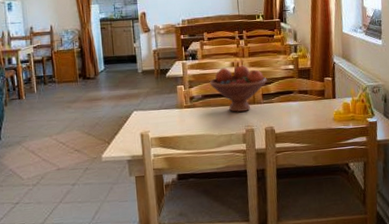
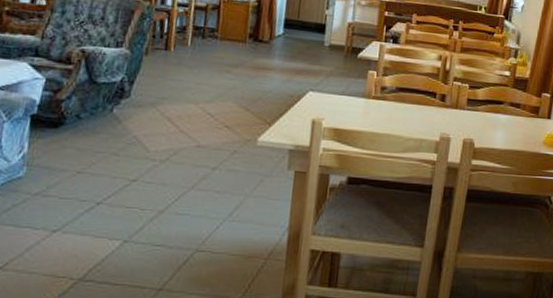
fruit bowl: present [209,65,267,112] -> none [408,59,477,116]

